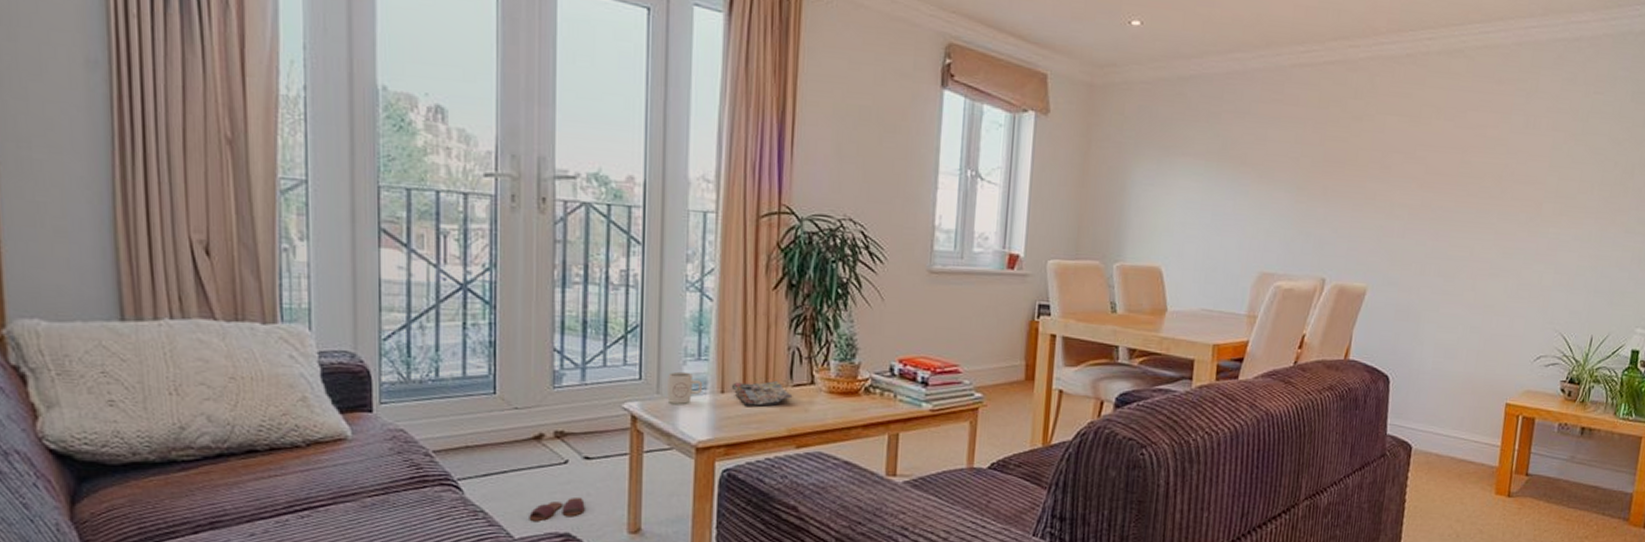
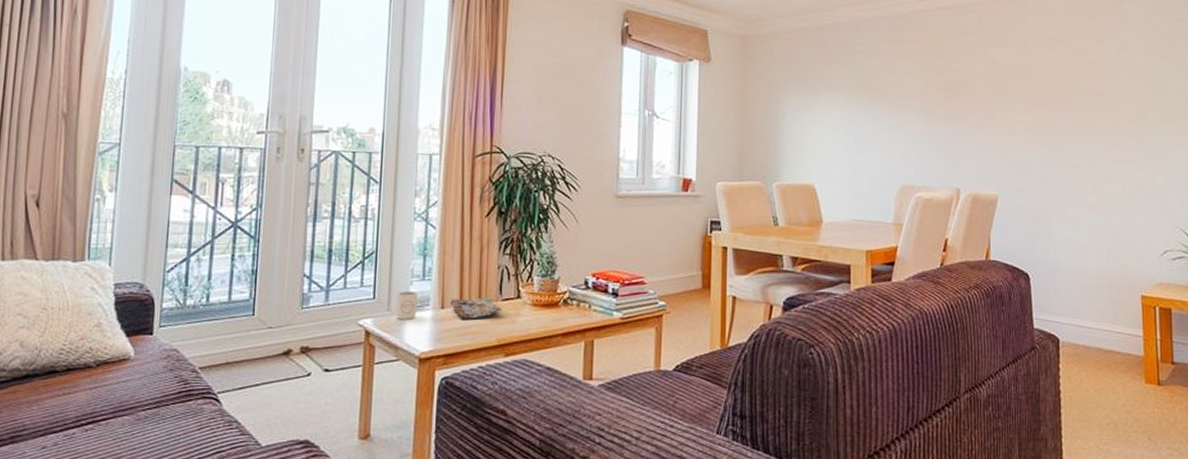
slippers: present [529,497,585,522] -> none [275,406,323,430]

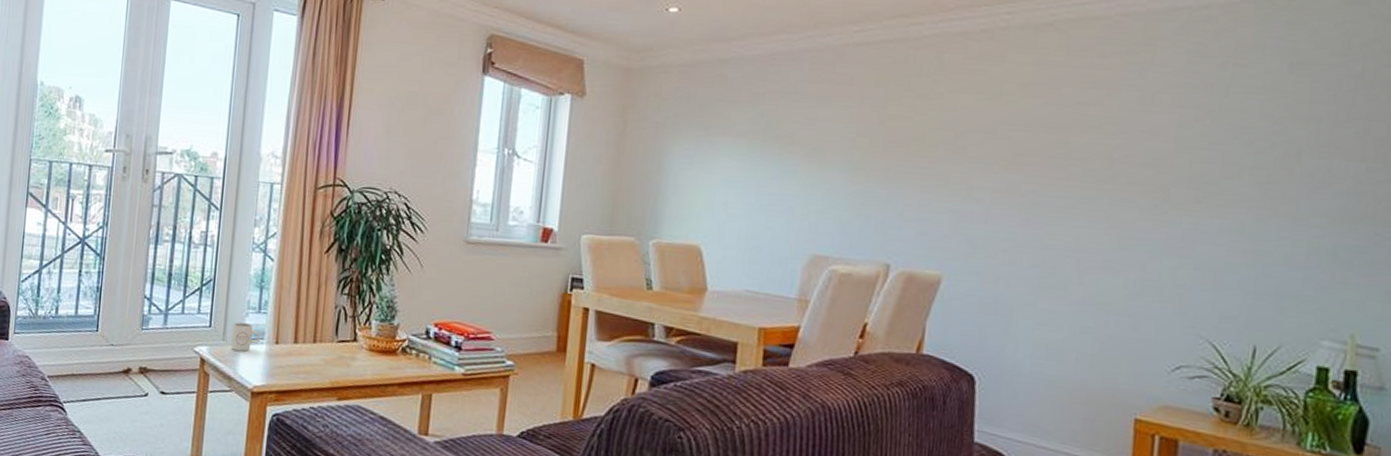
magazine: present [450,297,502,321] -> none [284,335,337,360]

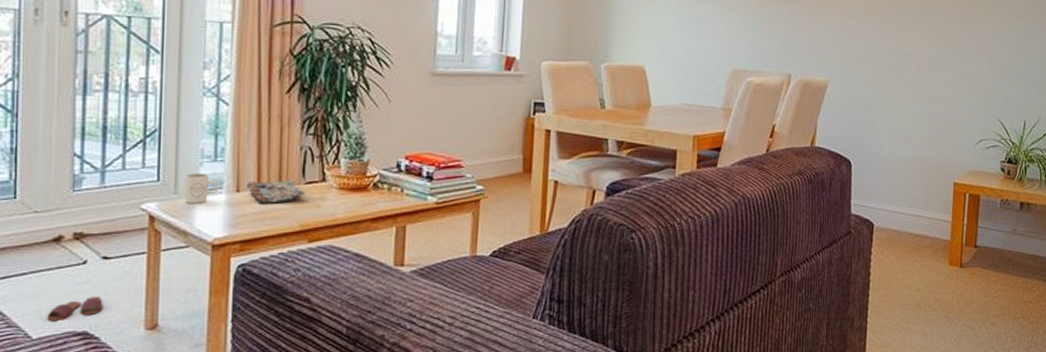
slippers: none [114,426,158,446] -> present [47,296,103,322]
magazine: none [284,335,337,360] -> present [246,179,305,205]

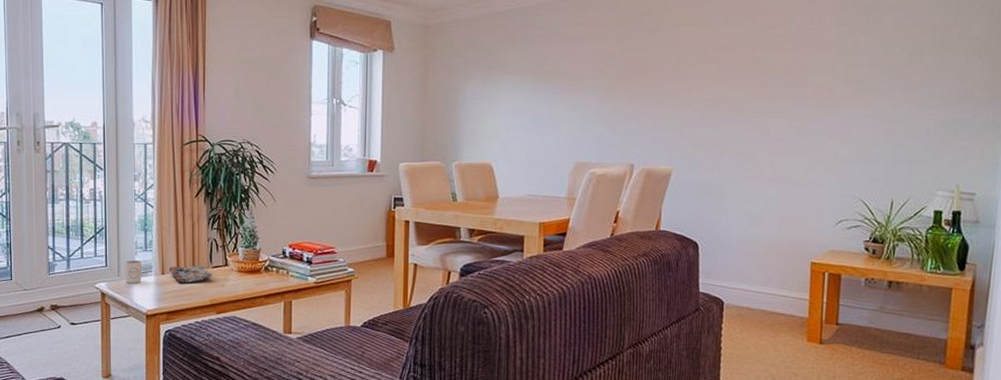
slippers: present [47,296,103,322] -> none [36,351,73,370]

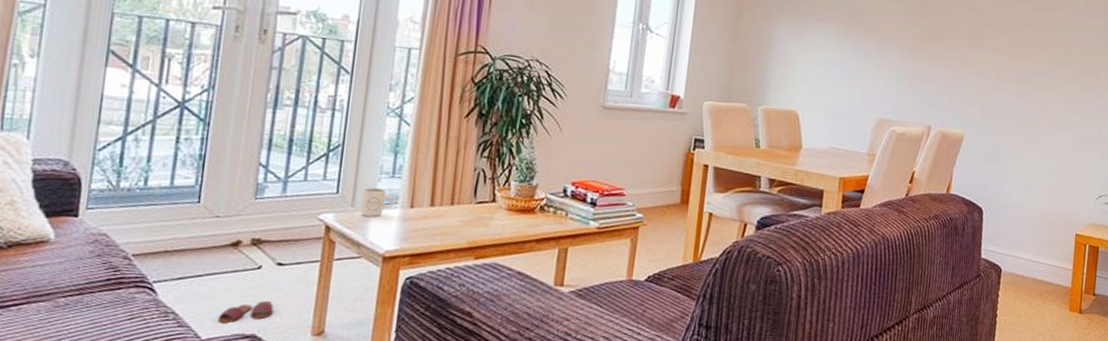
slippers: none [36,351,73,370] -> present [218,300,273,324]
magazine: present [169,264,213,284] -> none [420,198,476,221]

